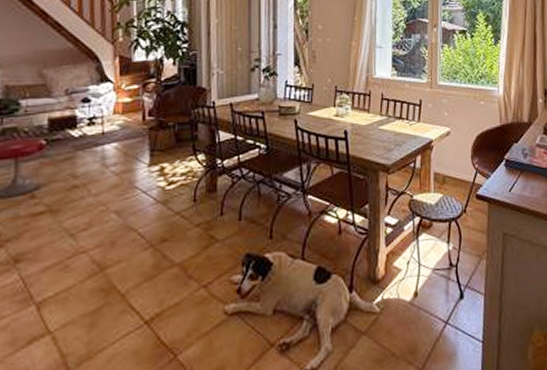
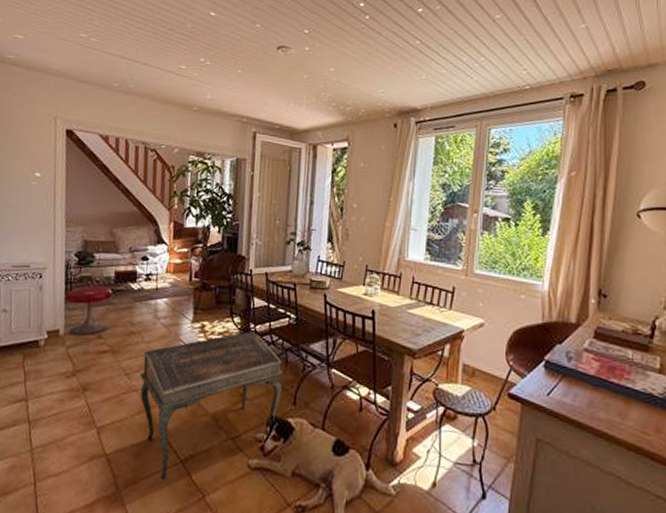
writing desk: none [87,168,256,348] -> present [139,331,283,480]

